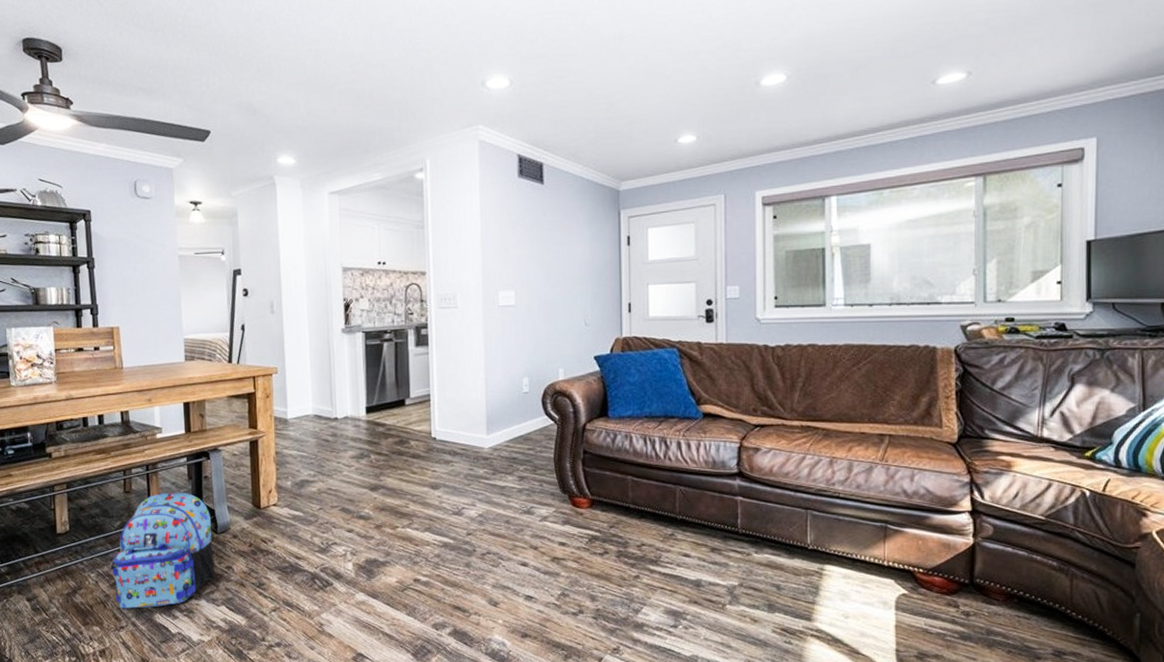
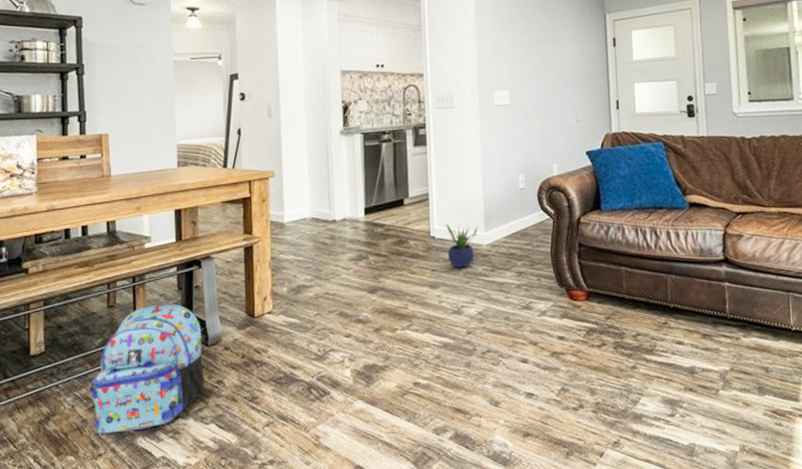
potted plant: none [447,426,480,470] -> present [446,224,478,268]

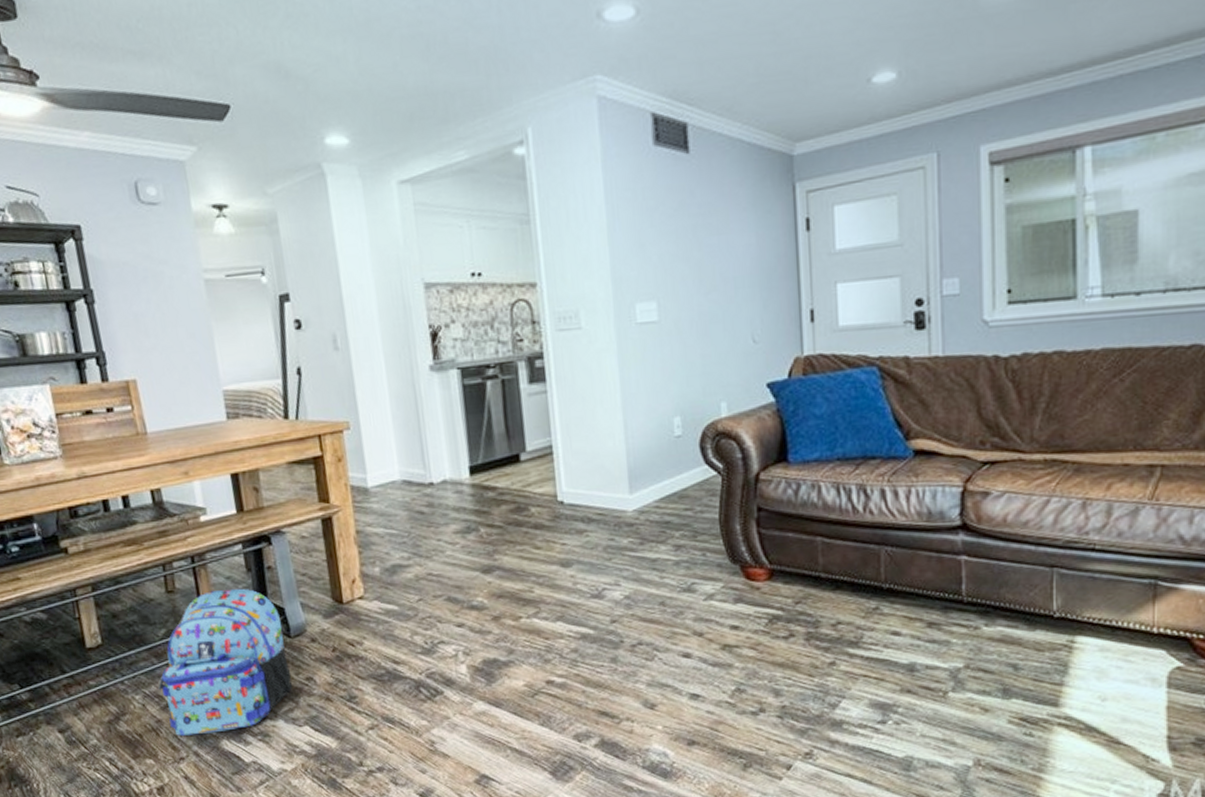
potted plant: present [446,224,478,268] -> none [577,485,621,541]

